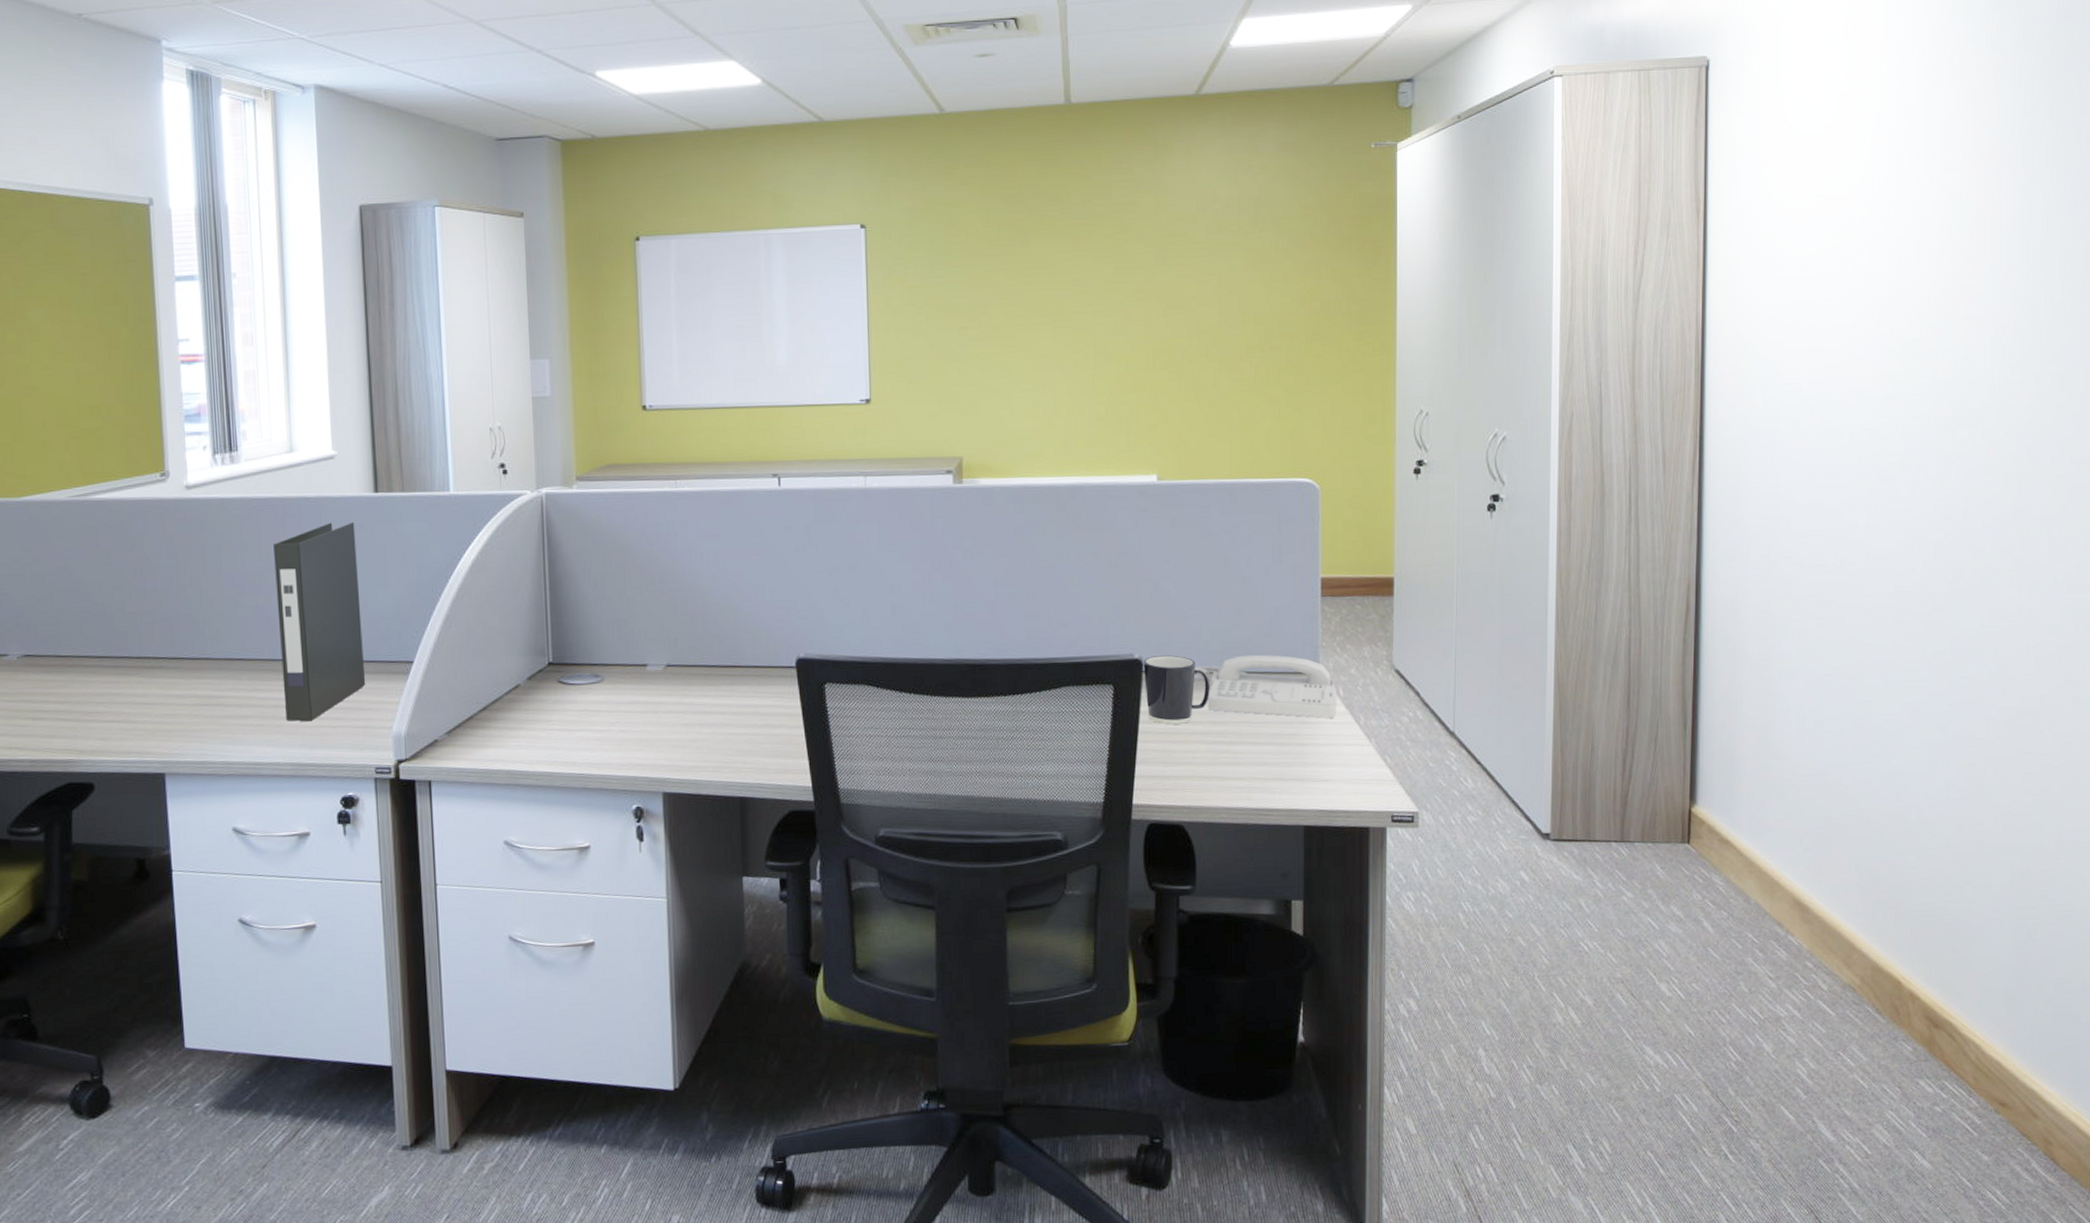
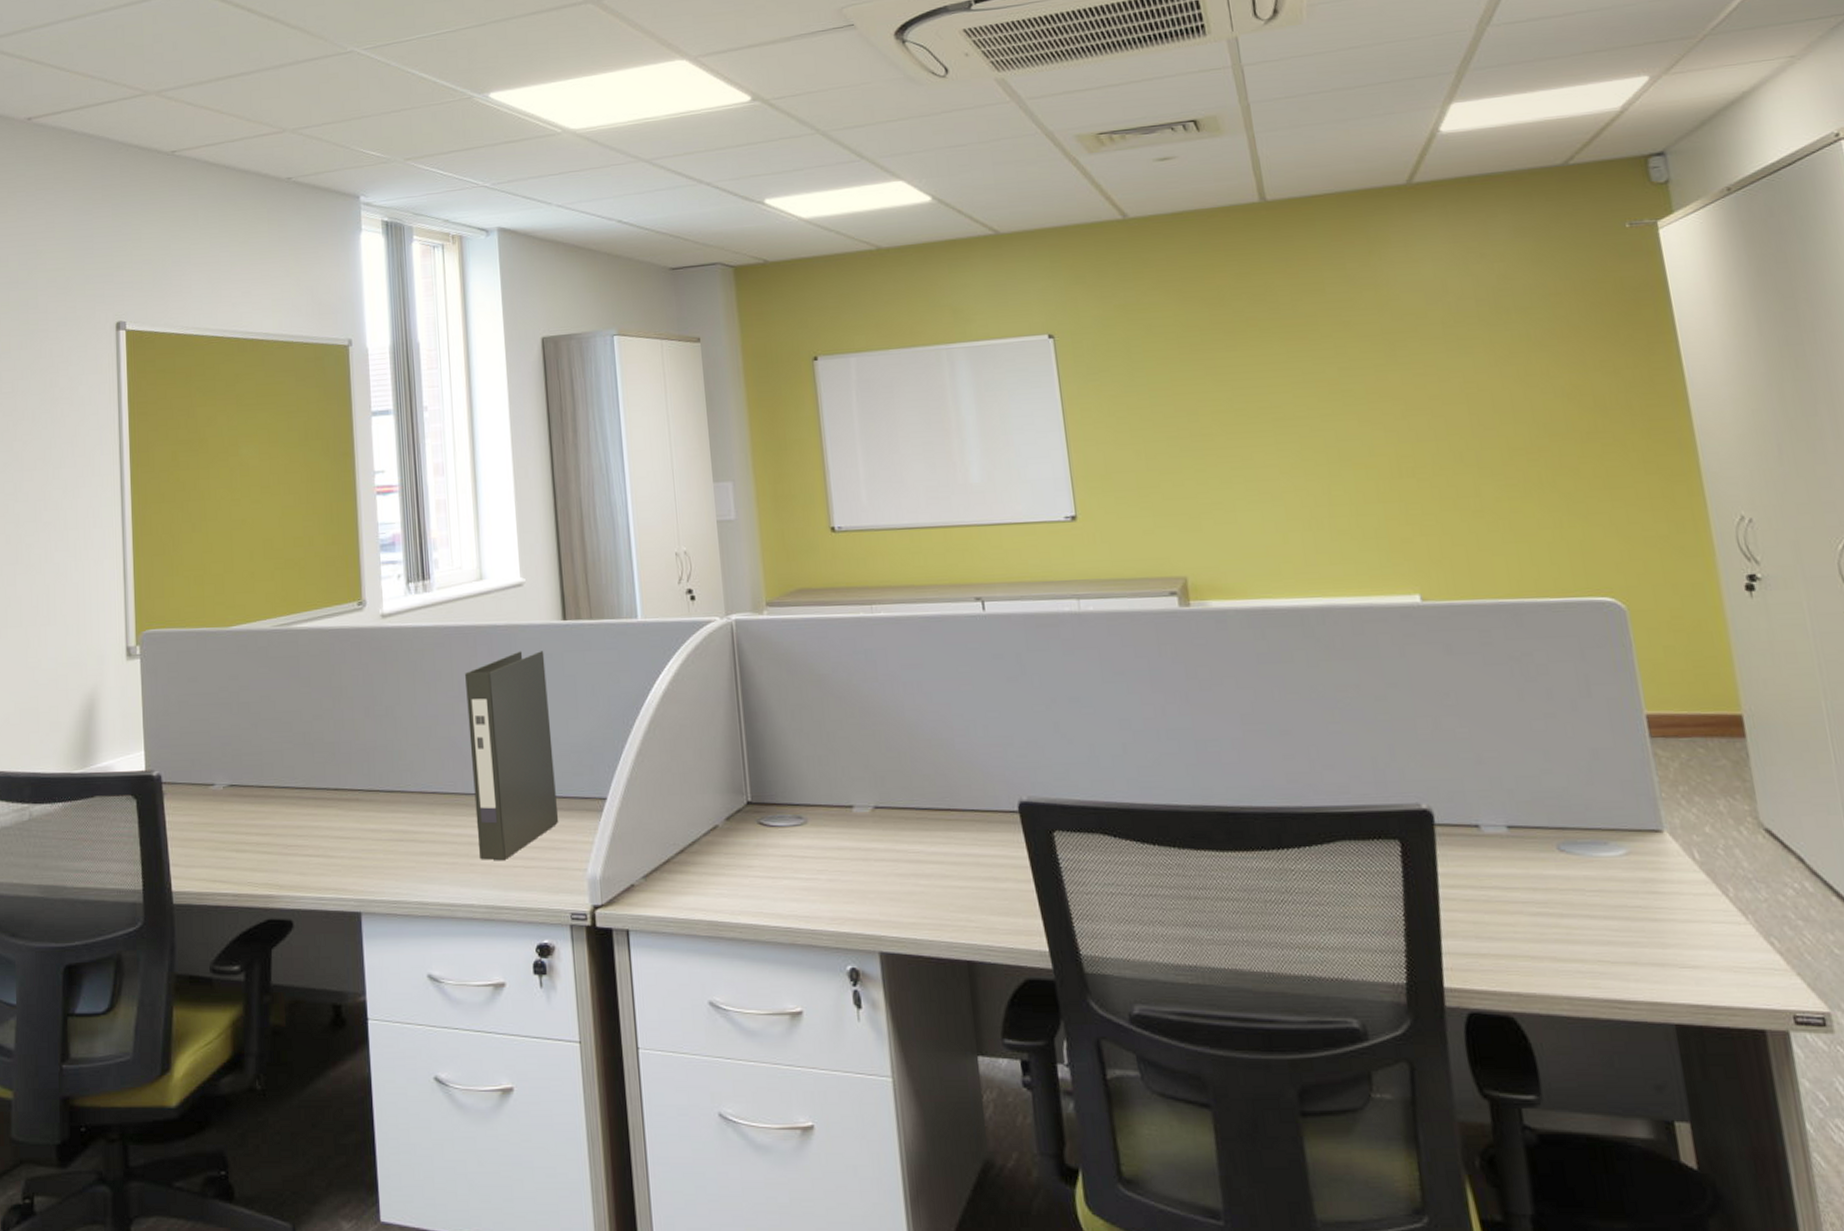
mug: present [1143,655,1210,725] -> none [1433,806,1524,890]
telephone: present [1194,654,1337,718] -> none [1499,806,1695,888]

